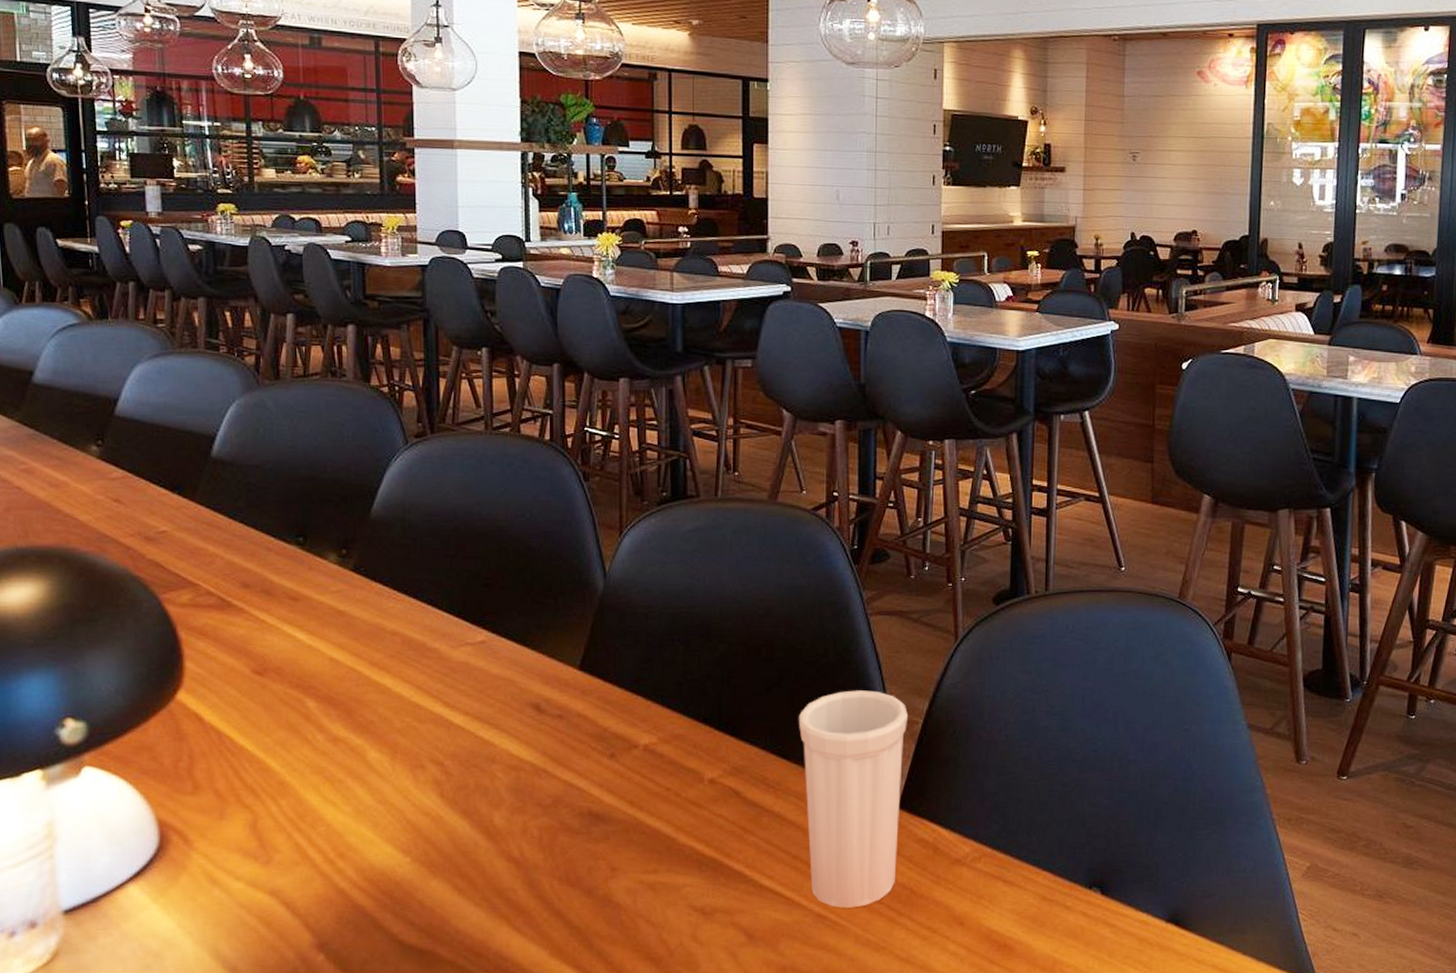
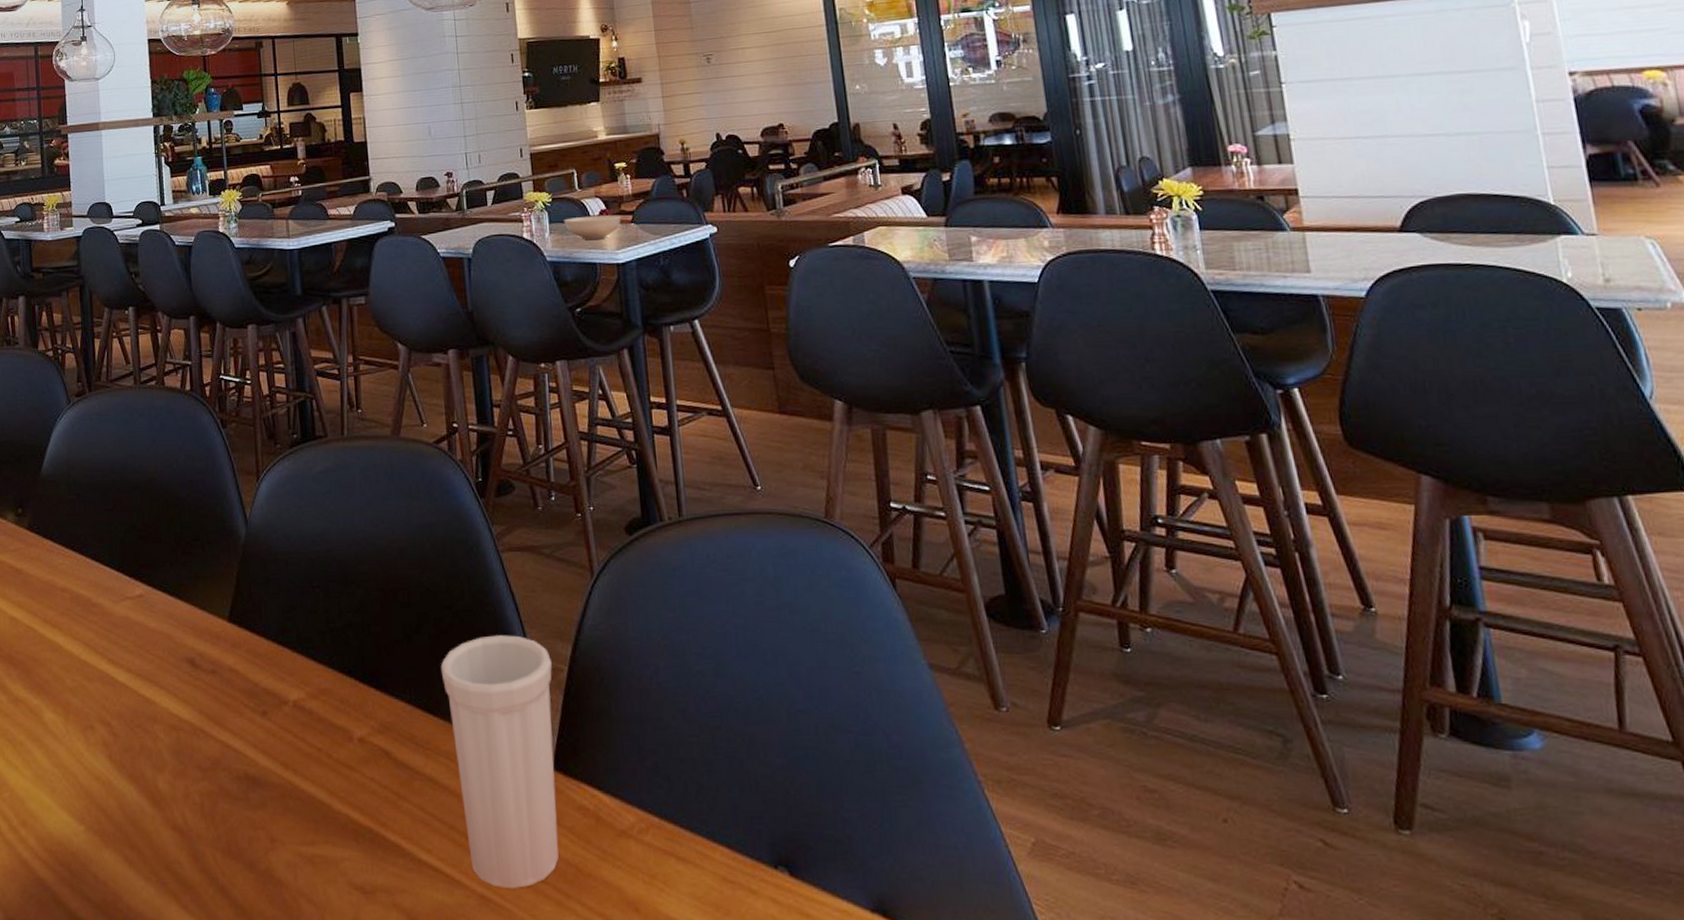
bowl: none [969,301,1027,324] -> present [564,215,622,240]

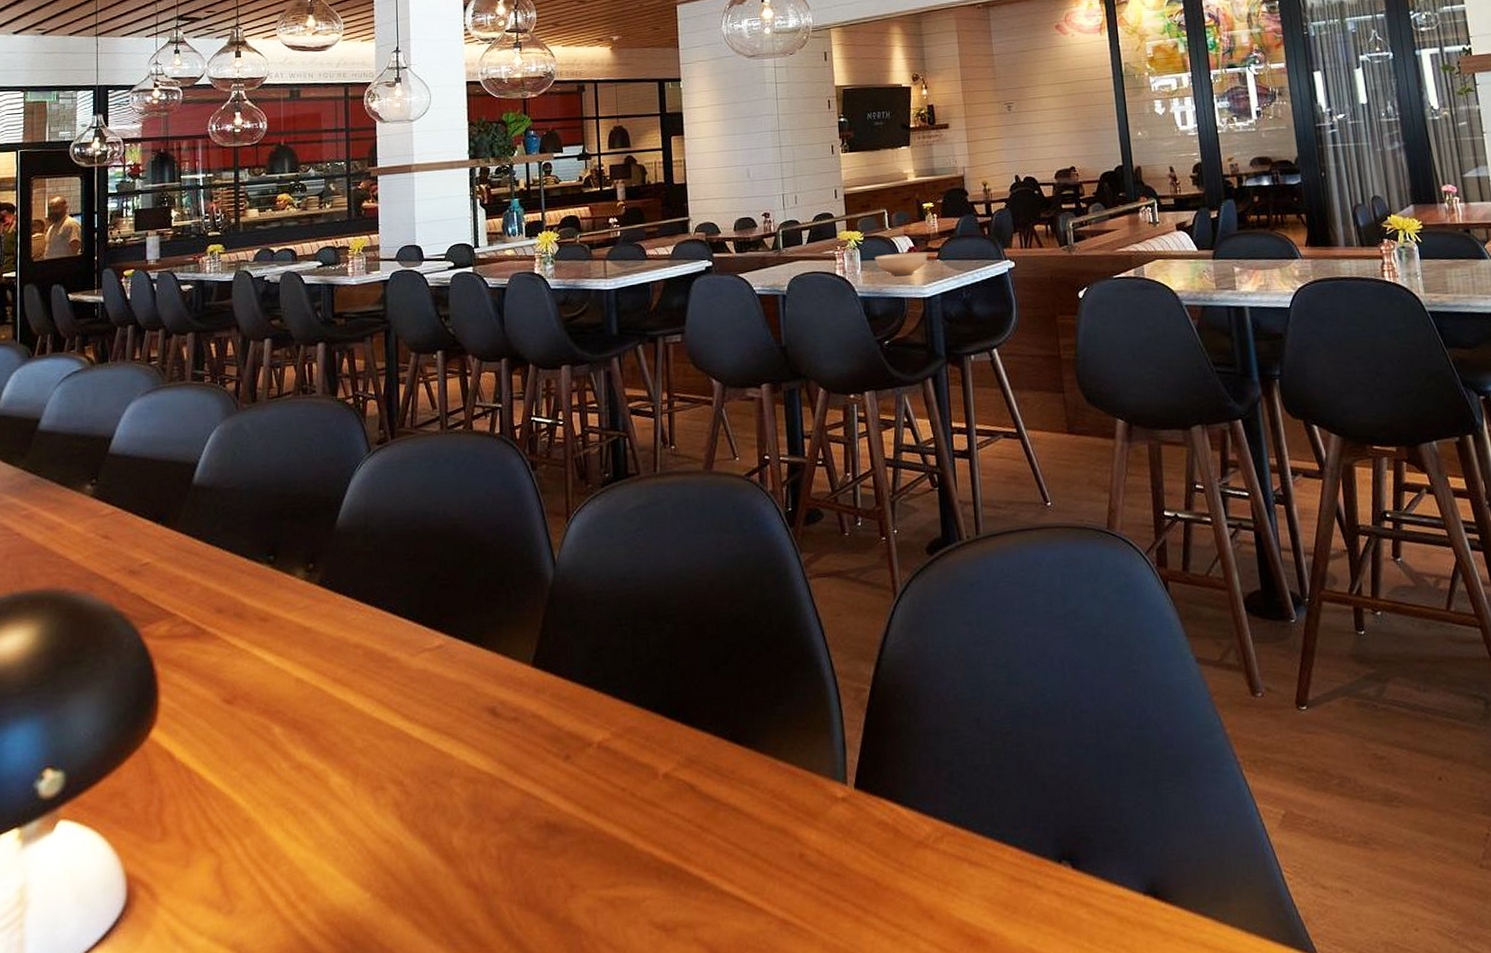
cup: present [440,635,559,888] -> none [747,659,858,910]

